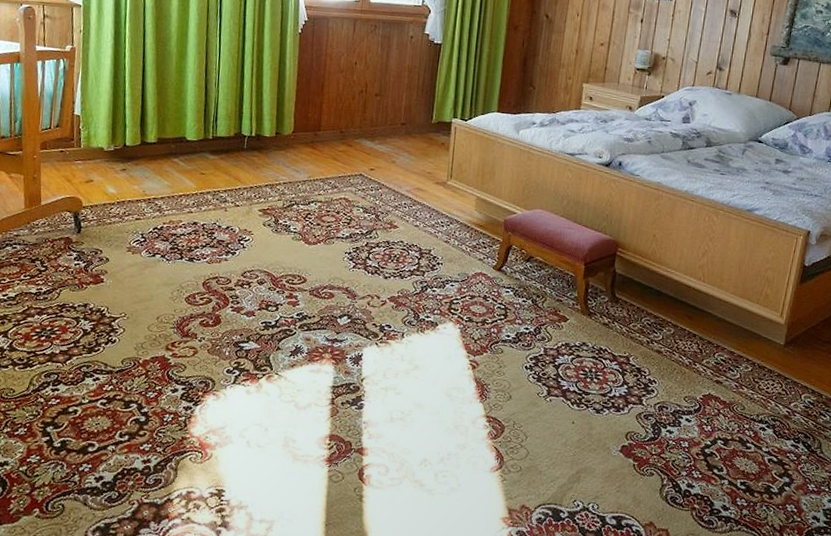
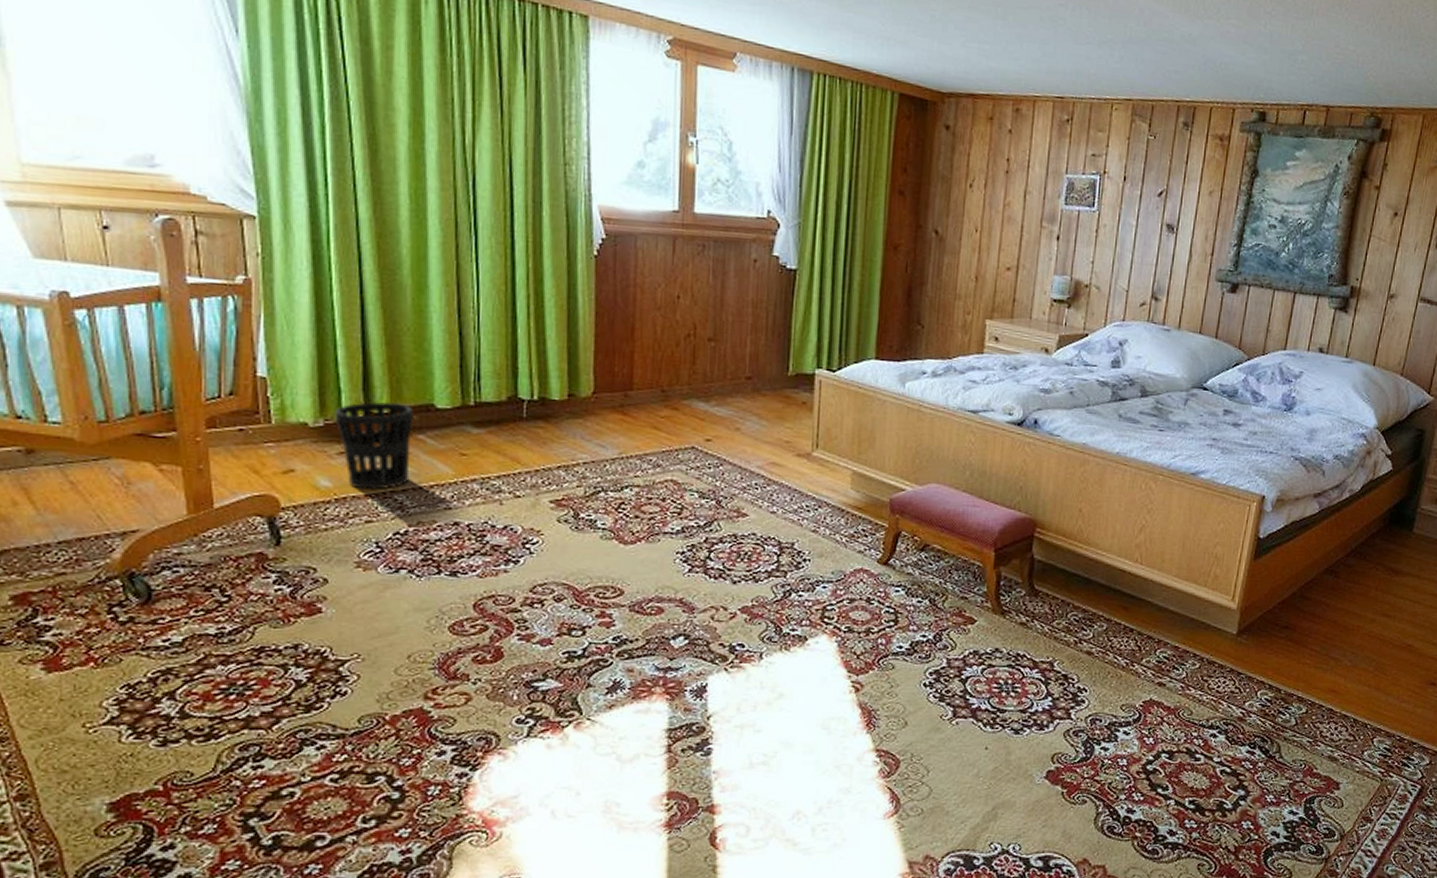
wastebasket: none [121,134,172,197] -> present [334,401,414,490]

